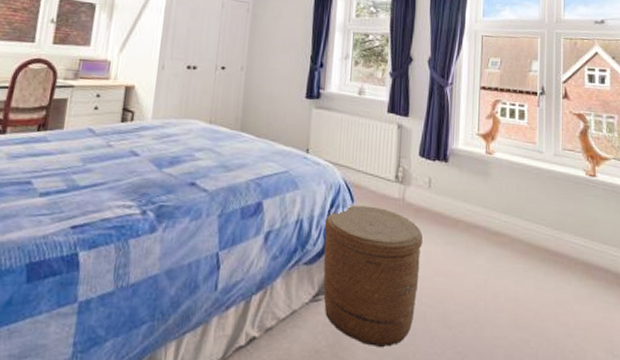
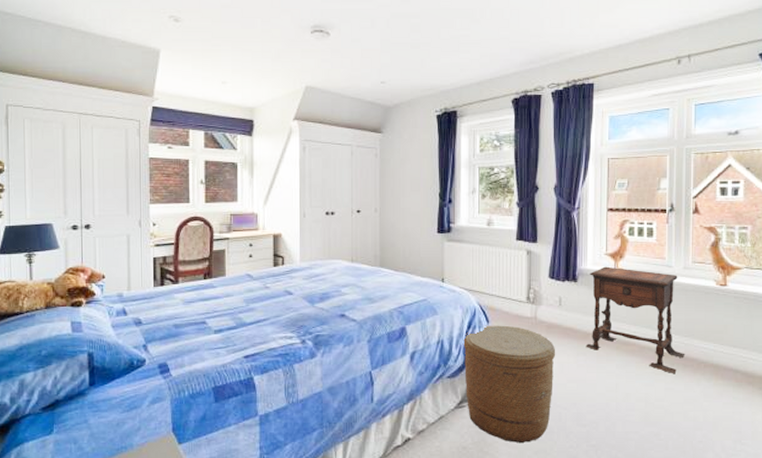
side table: none [454,147,556,270] -> present [585,266,686,373]

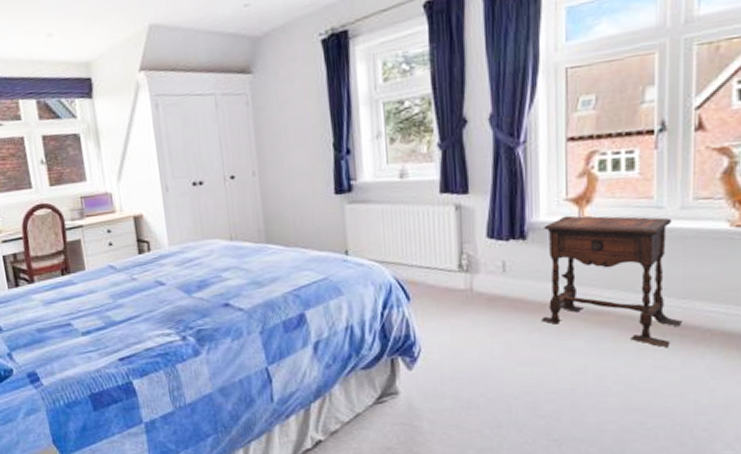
woven basket: present [463,325,556,444] -> none [378,301,501,441]

